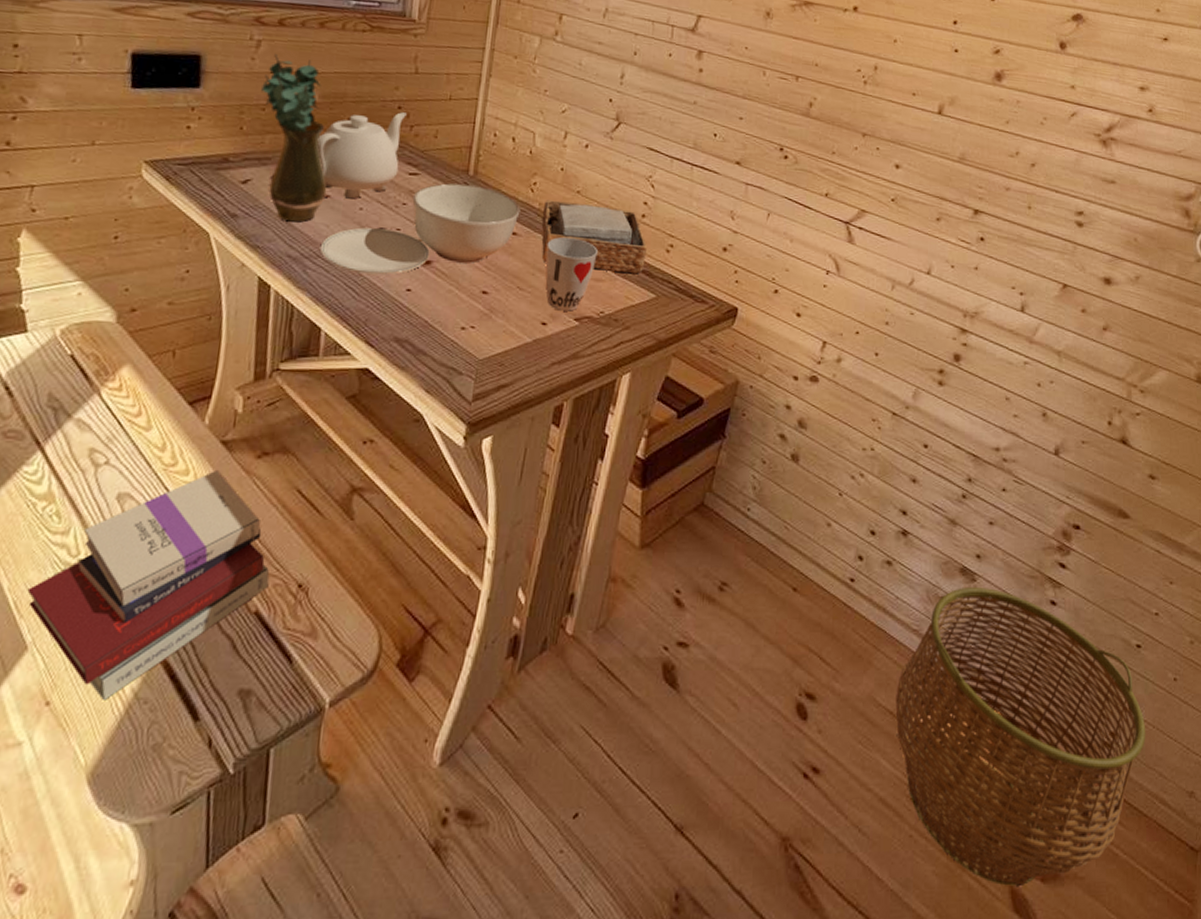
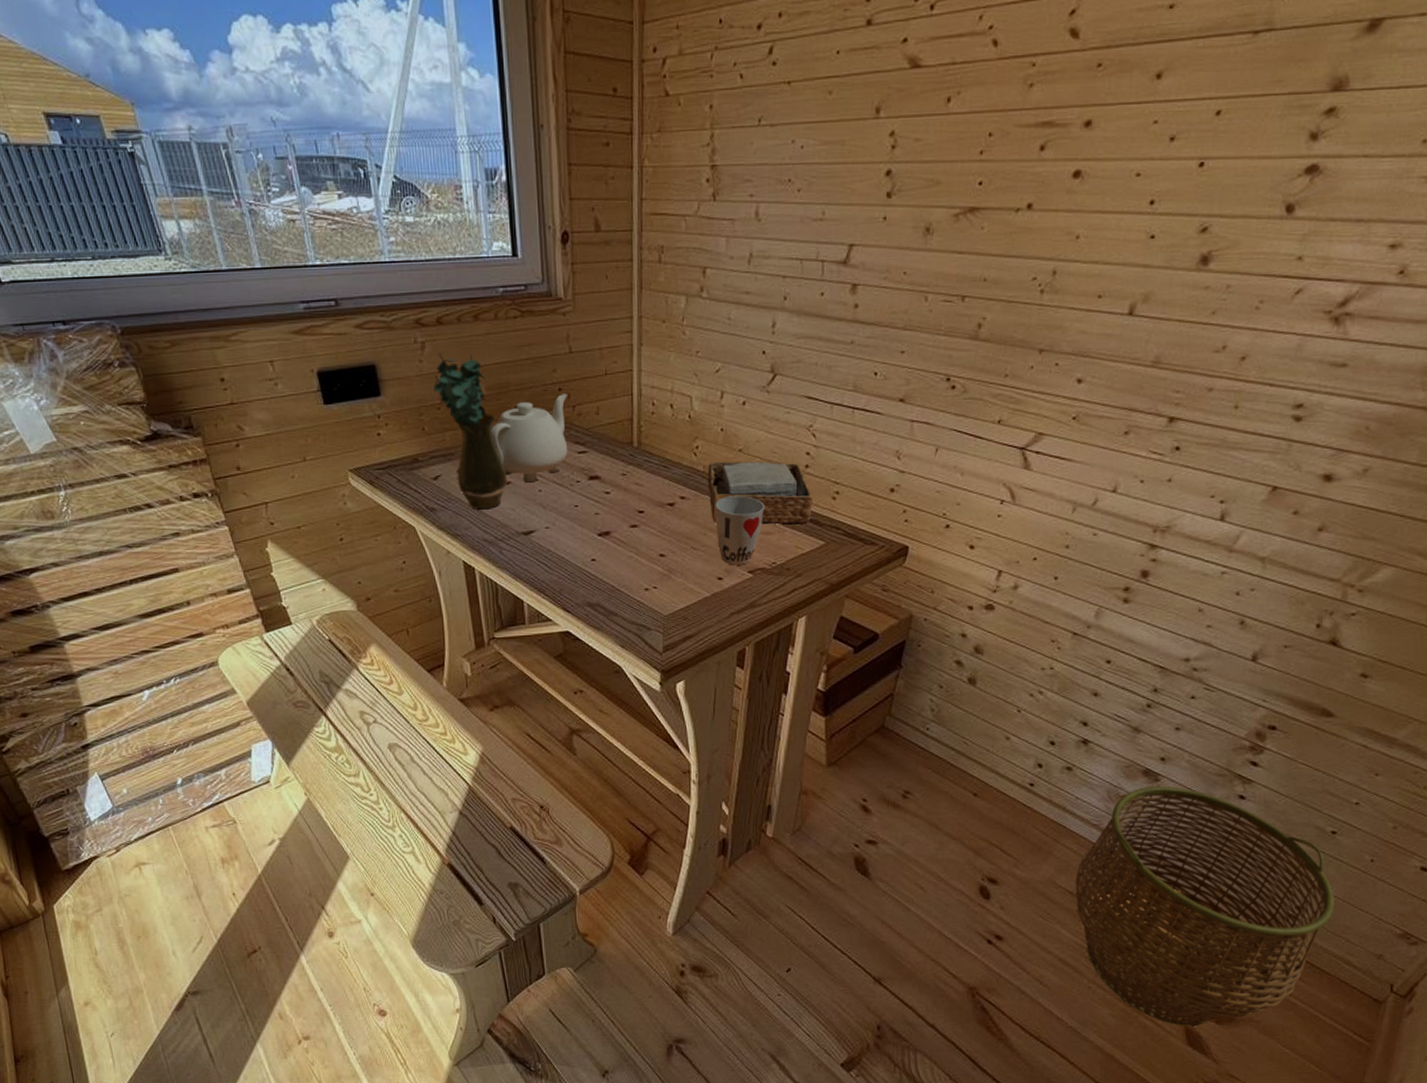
books: present [27,469,270,700] -> none [339,721,517,892]
plate: present [320,227,430,275] -> none [510,507,608,550]
bowl: present [412,183,521,264] -> none [584,456,686,531]

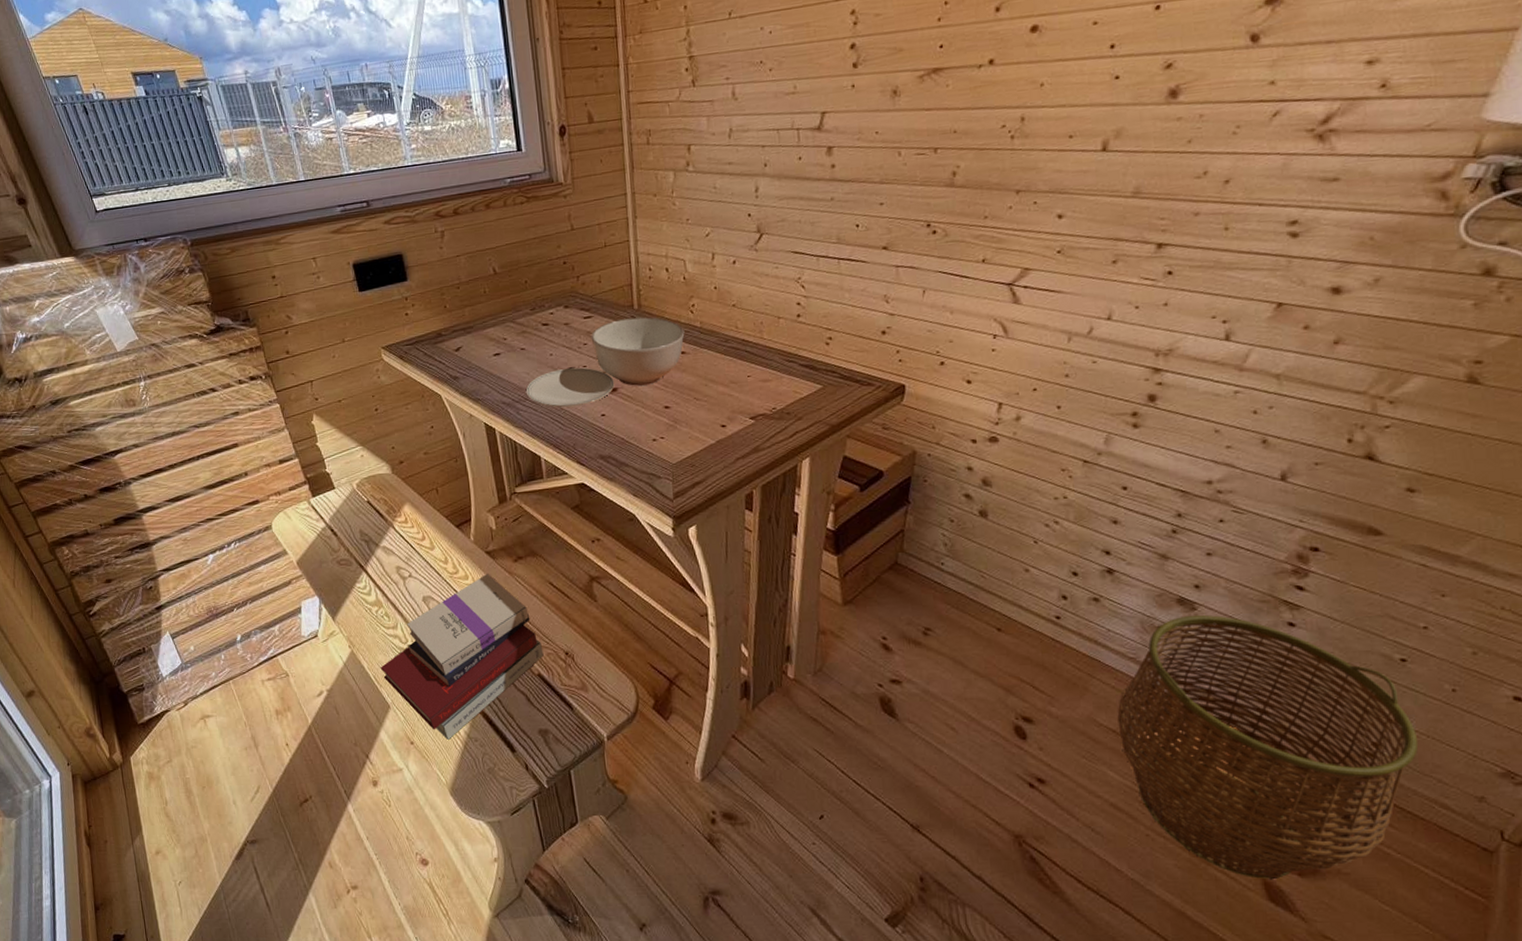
books: none [339,721,517,892] -> present [380,573,544,740]
vase: present [433,352,508,510] -> none [453,238,522,376]
teapot: present [491,394,568,483] -> none [505,266,575,348]
plate: none [510,507,608,550] -> present [525,367,615,408]
bowl: none [584,456,686,531] -> present [591,317,685,386]
napkin holder: present [707,461,814,524] -> none [704,312,808,373]
cup: present [715,495,764,565] -> none [713,346,761,413]

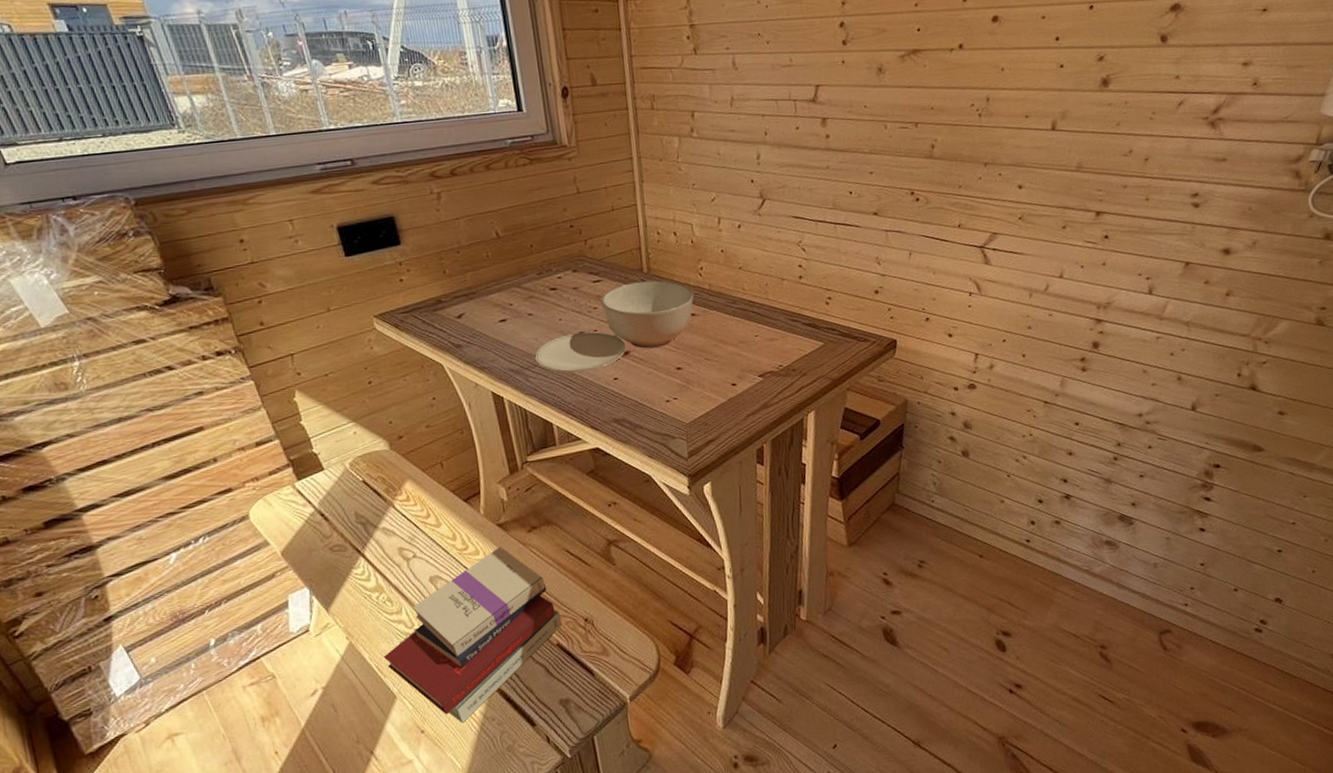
basket: present [1117,614,1419,879] -> none [1076,527,1292,744]

